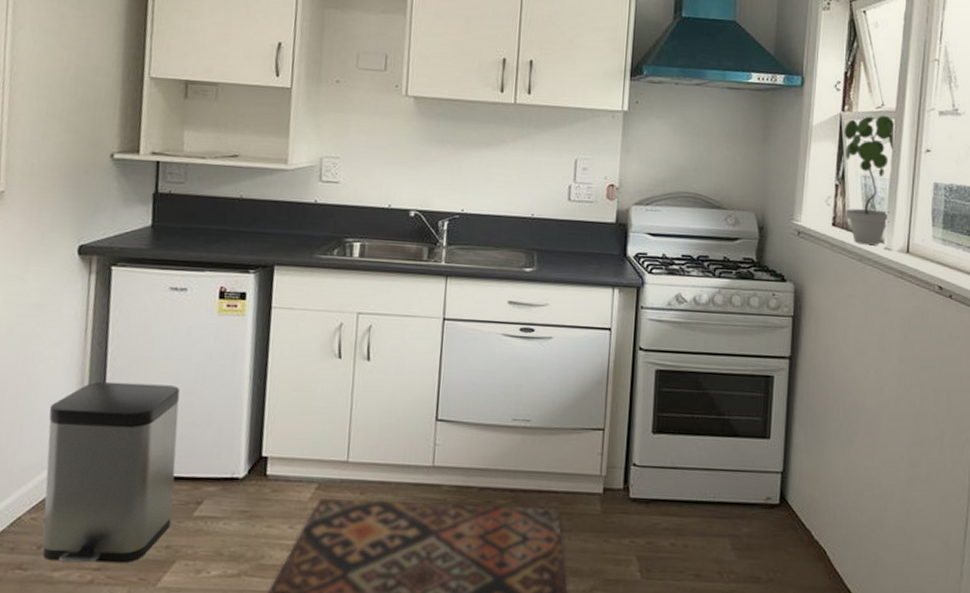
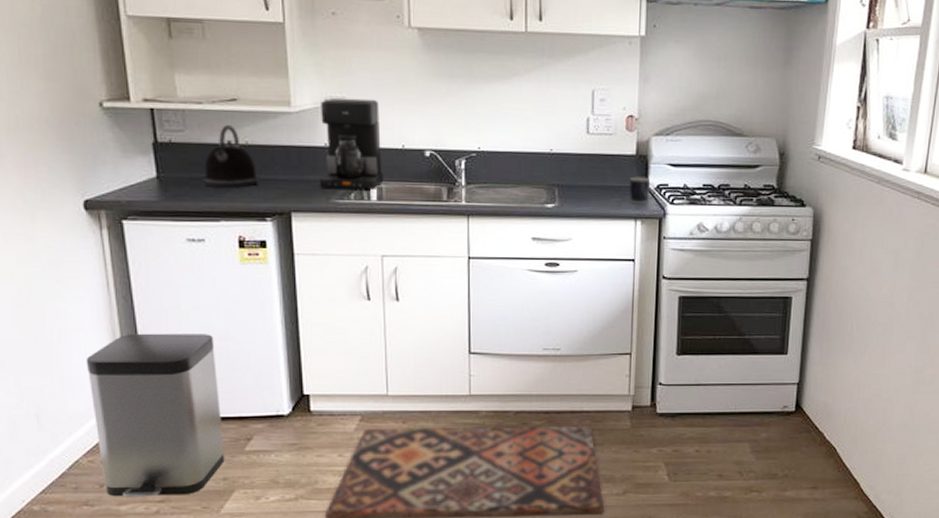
kettle: none [196,178,247,240] -> present [204,124,258,189]
coffee maker: none [305,157,371,247] -> present [320,97,384,190]
mug: none [608,244,635,273] -> present [629,176,656,205]
potted plant: present [844,115,896,246] -> none [866,31,921,168]

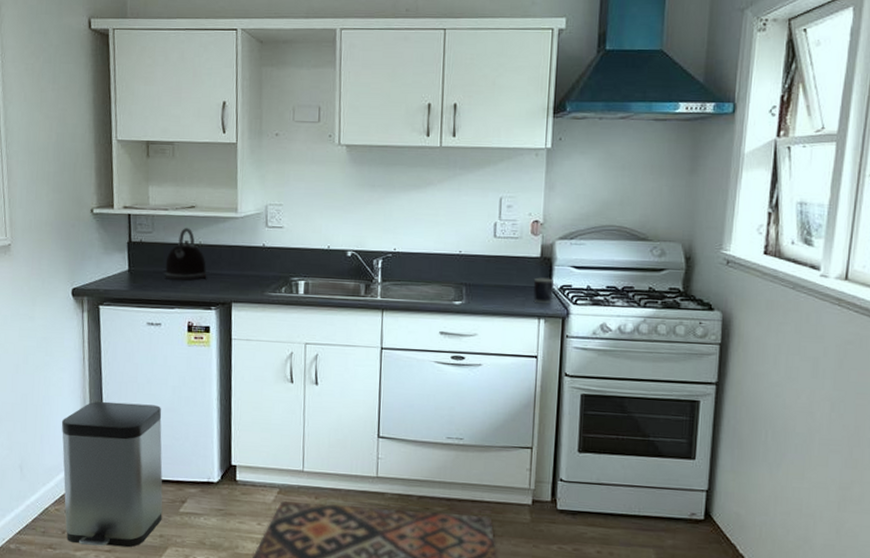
coffee maker: present [320,97,384,190] -> none [257,205,311,285]

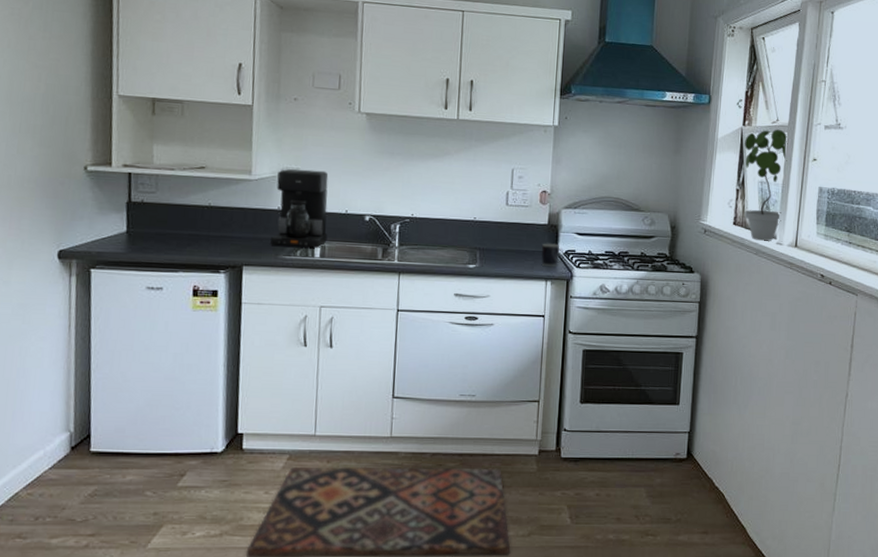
pedal bin: present [61,401,163,548] -> none [39,372,161,530]
kettle: present [165,227,207,281] -> none [168,188,217,244]
coffee maker: none [257,205,311,285] -> present [270,168,329,248]
potted plant: none [778,138,837,273] -> present [744,129,788,241]

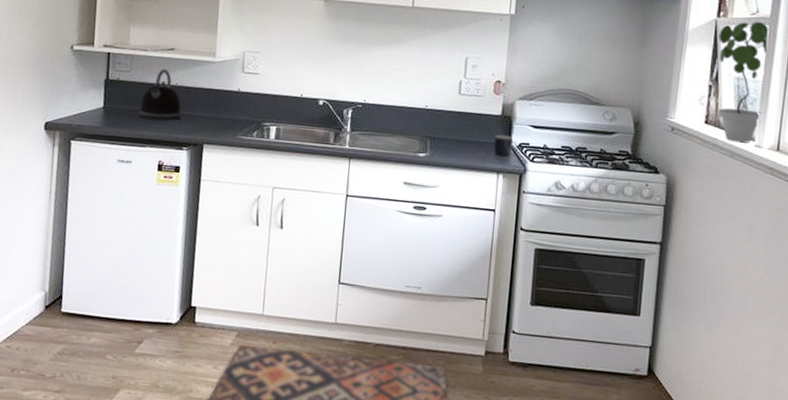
kettle: none [168,188,217,244] -> present [139,68,182,121]
coffee maker: present [270,168,329,248] -> none [230,52,286,130]

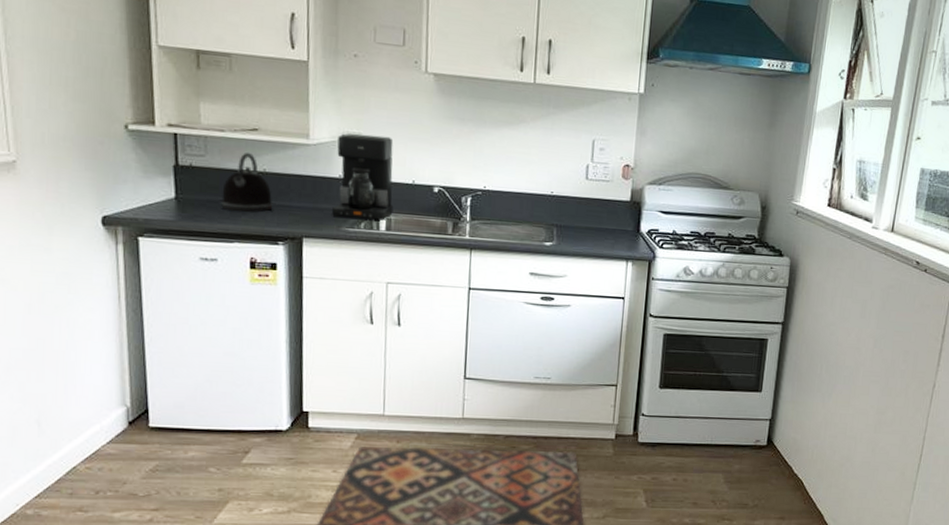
coffee maker: none [230,52,286,130] -> present [332,133,394,220]
mug: present [493,134,518,160] -> none [622,221,647,247]
potted plant: present [718,21,770,144] -> none [840,103,891,225]

